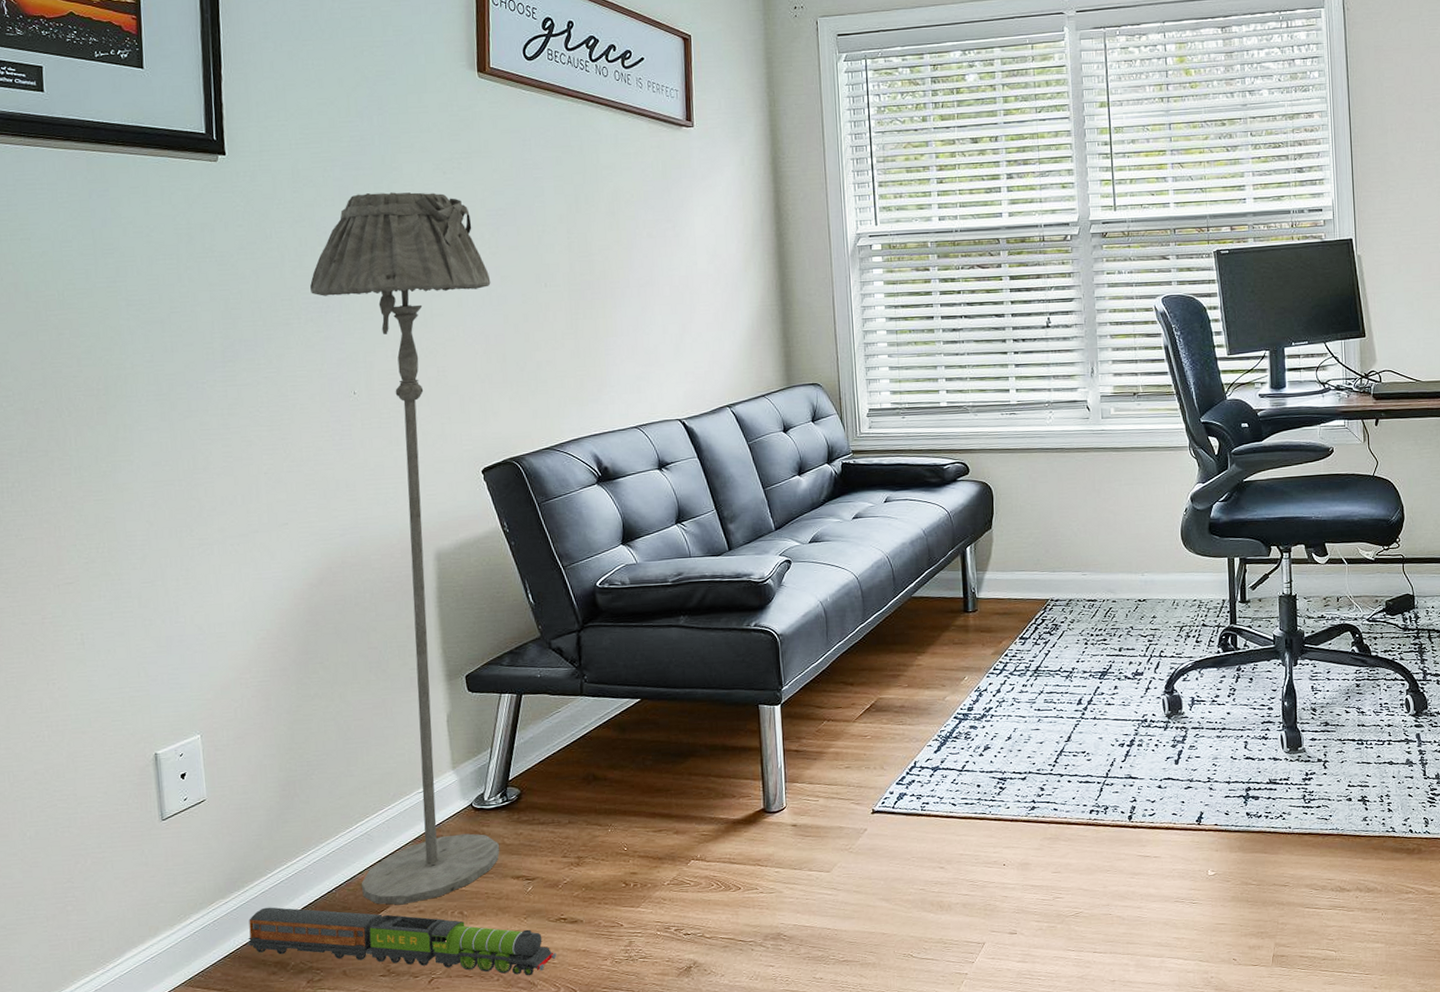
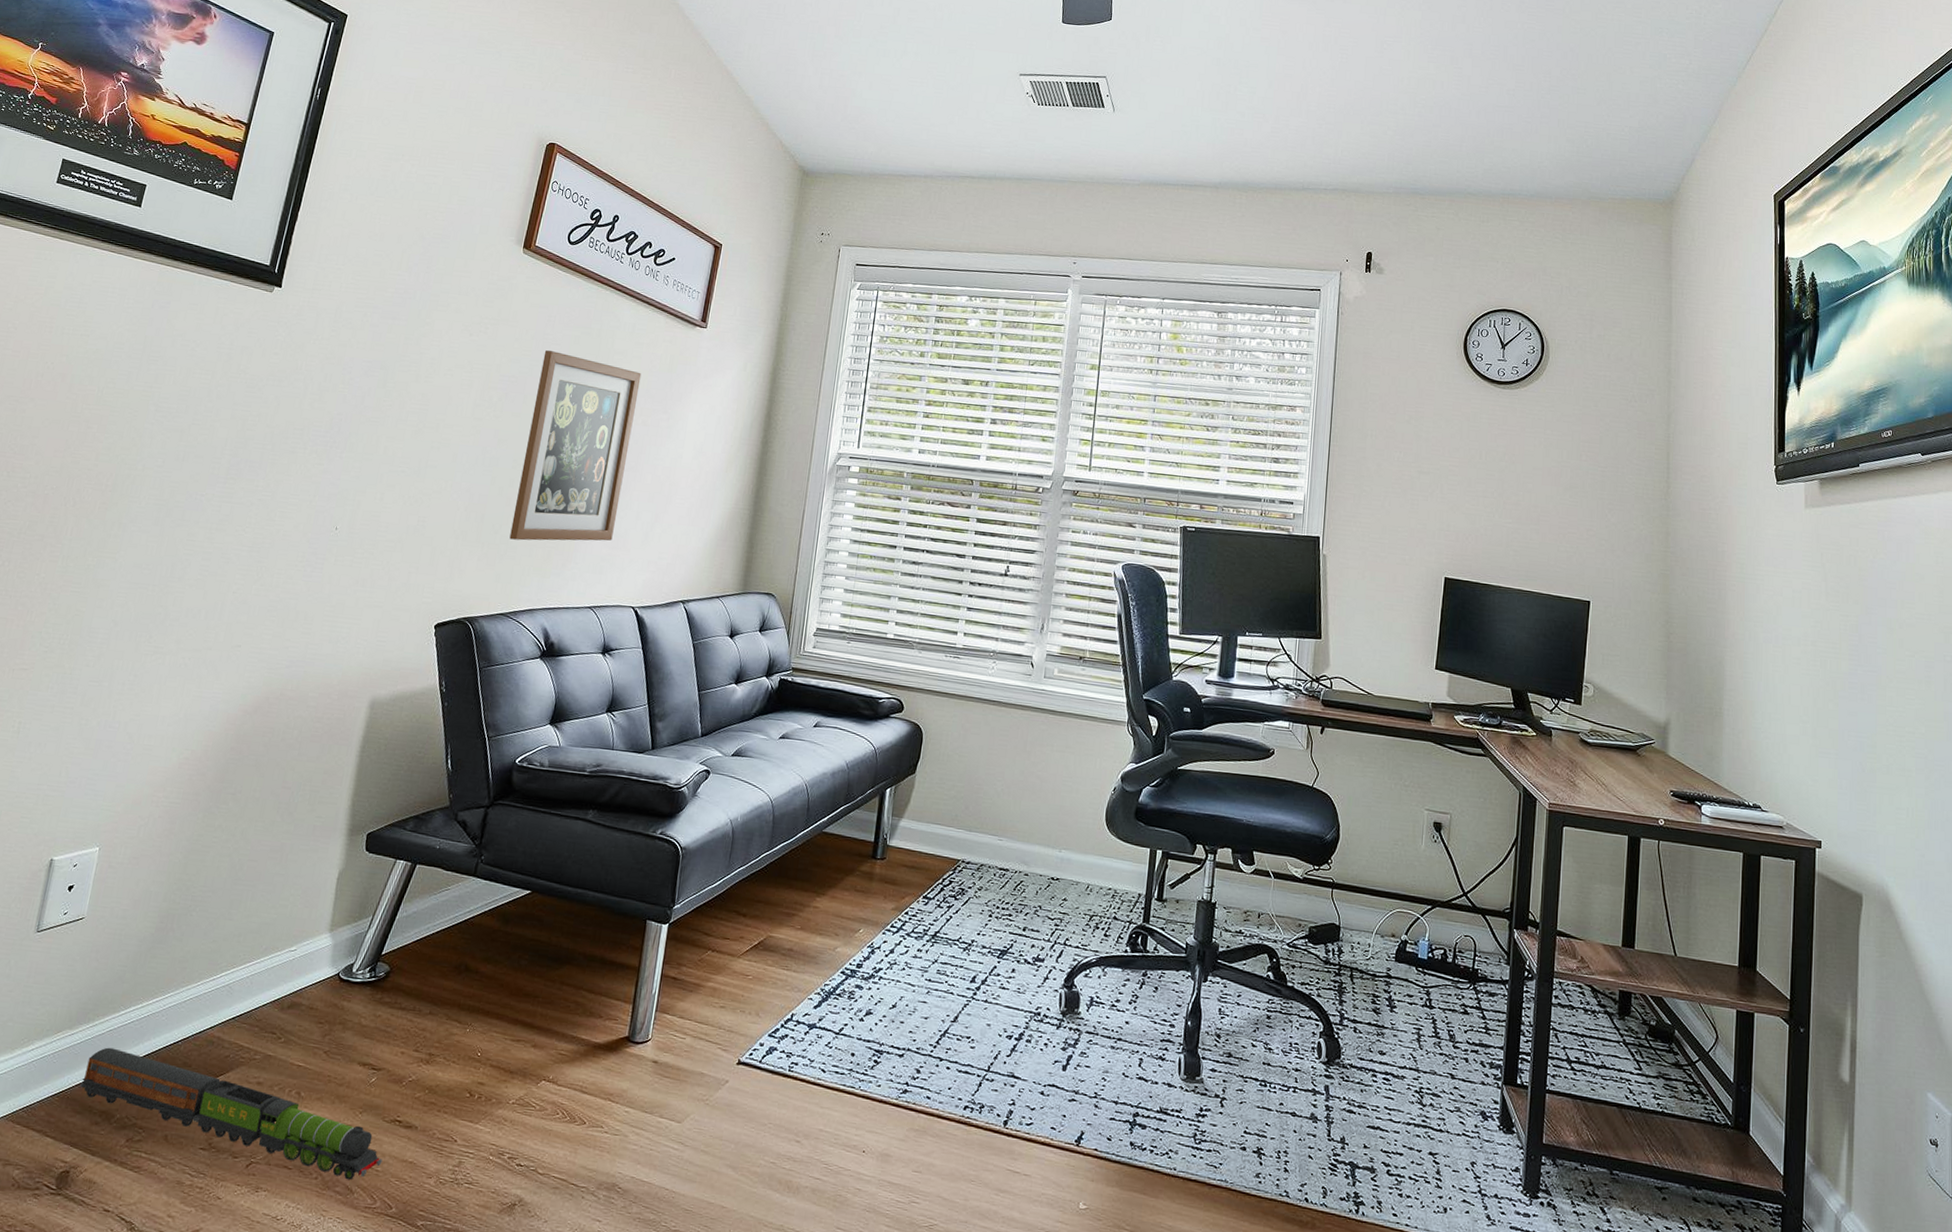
floor lamp: present [310,192,500,905] -> none [206,341,488,1073]
wall art: none [527,176,643,374] -> present [509,350,642,541]

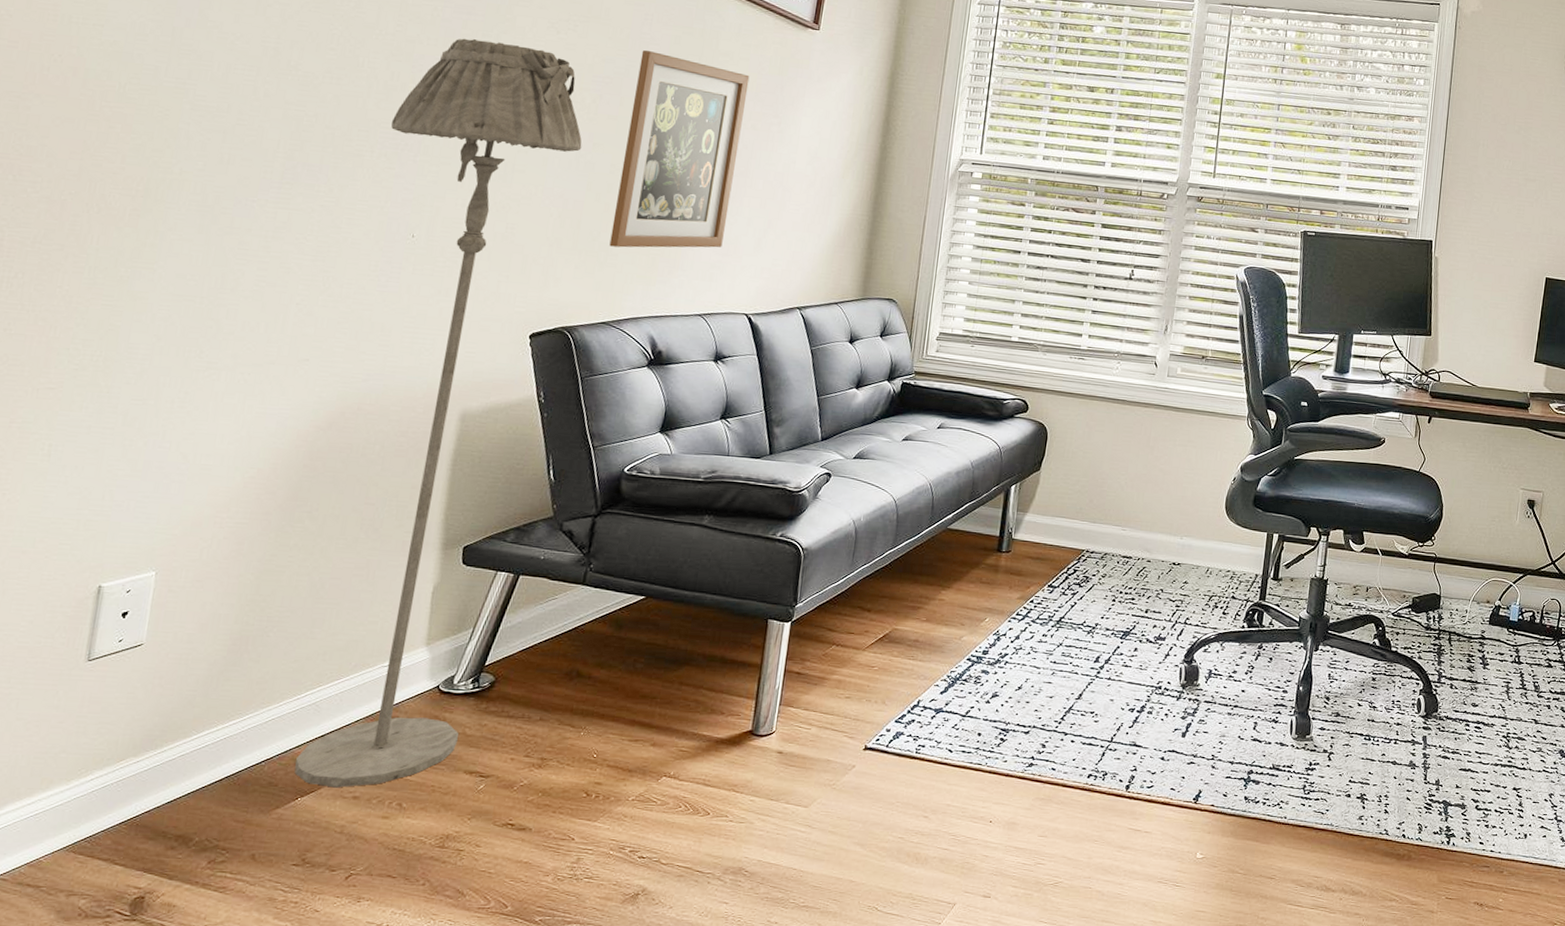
toy train: present [80,1047,383,1180] -> none [151,772,495,884]
floor lamp: none [206,341,488,1073] -> present [294,38,582,788]

